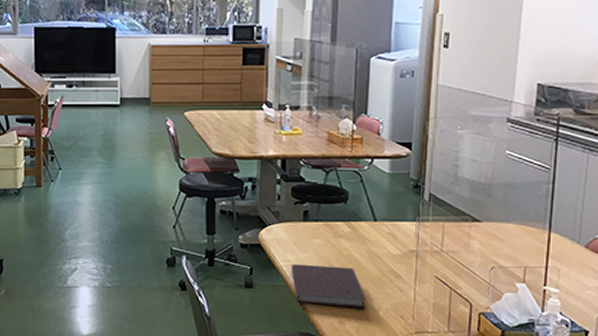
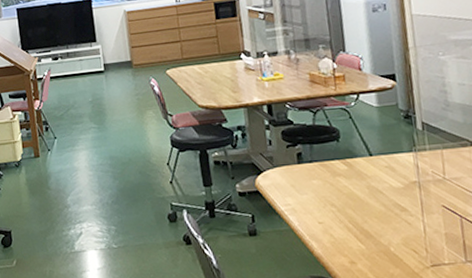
notebook: present [292,264,366,309] -> none [293,205,376,247]

